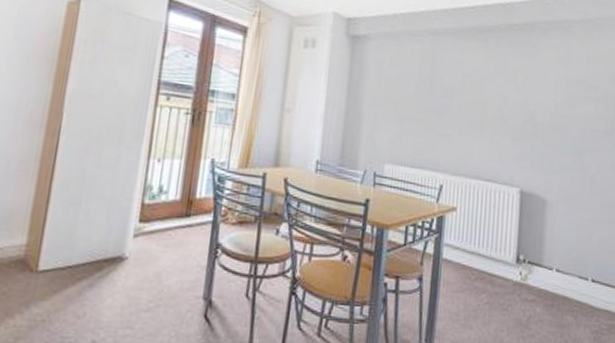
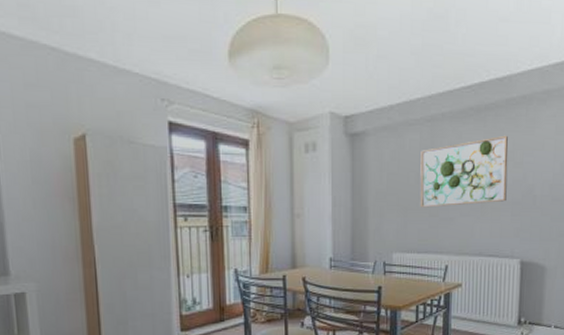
wall art: none [417,58,510,125] -> present [420,135,508,208]

